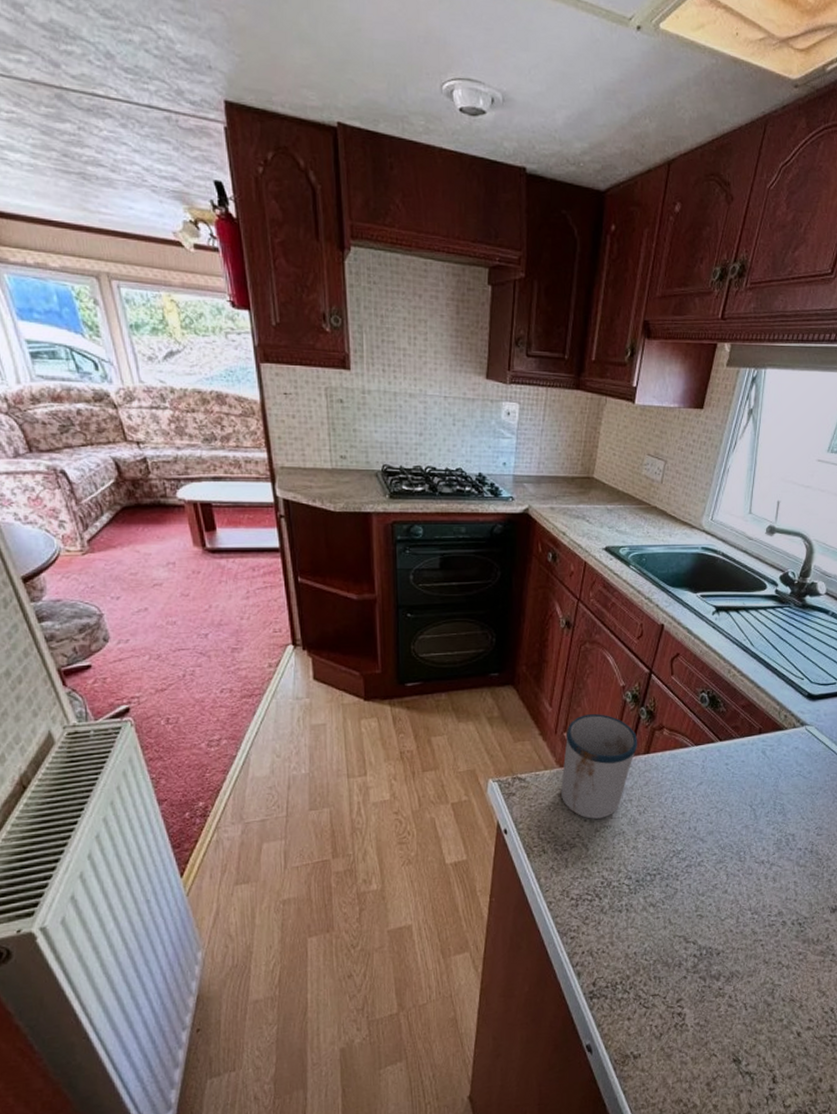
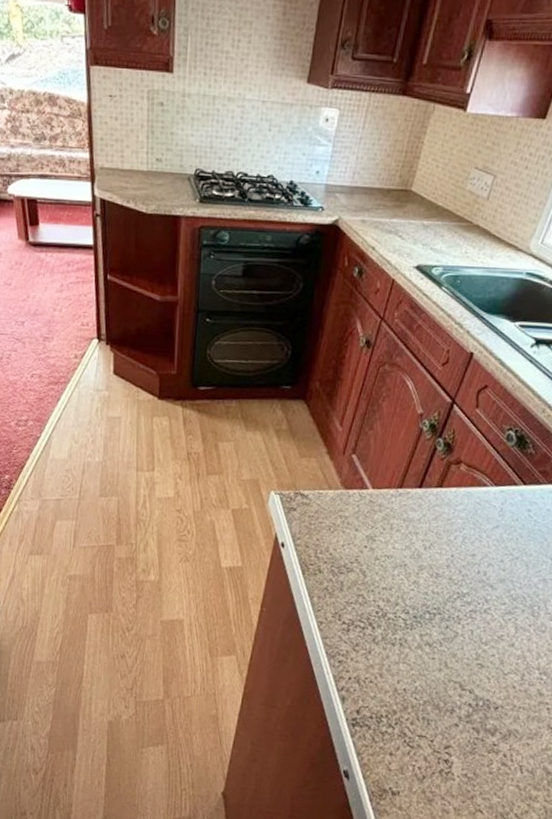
mug: present [561,714,638,819] -> none [343,438,431,547]

